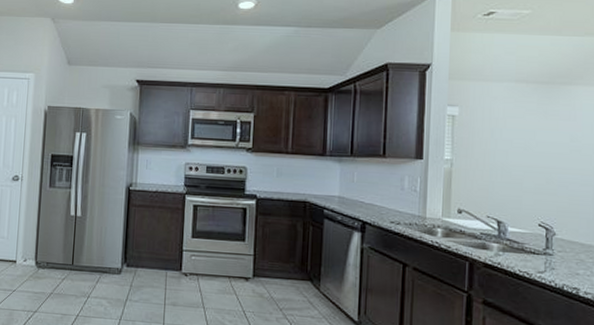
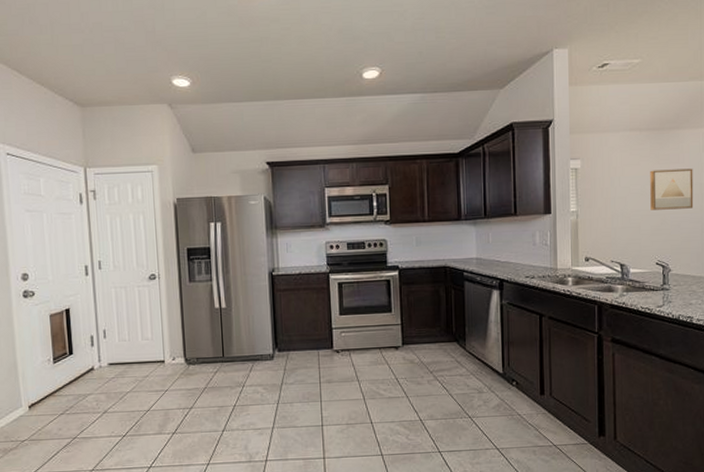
wall art: none [535,125,586,170] -> present [650,168,694,210]

